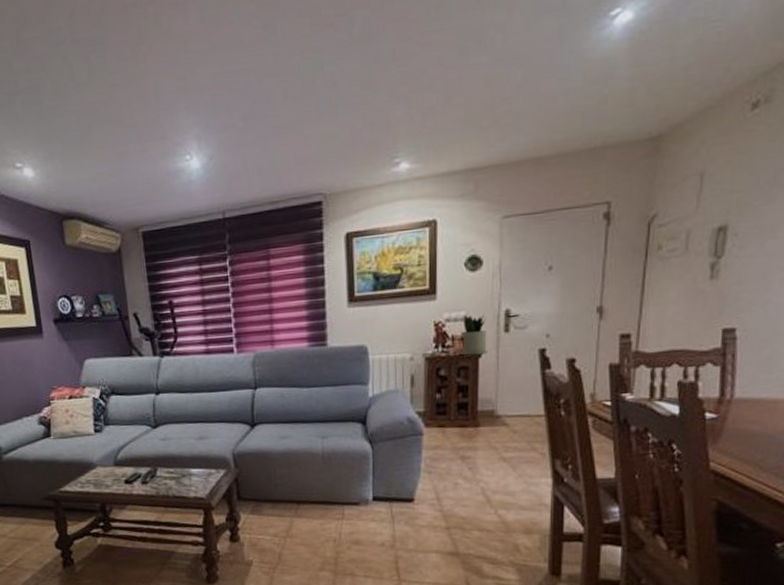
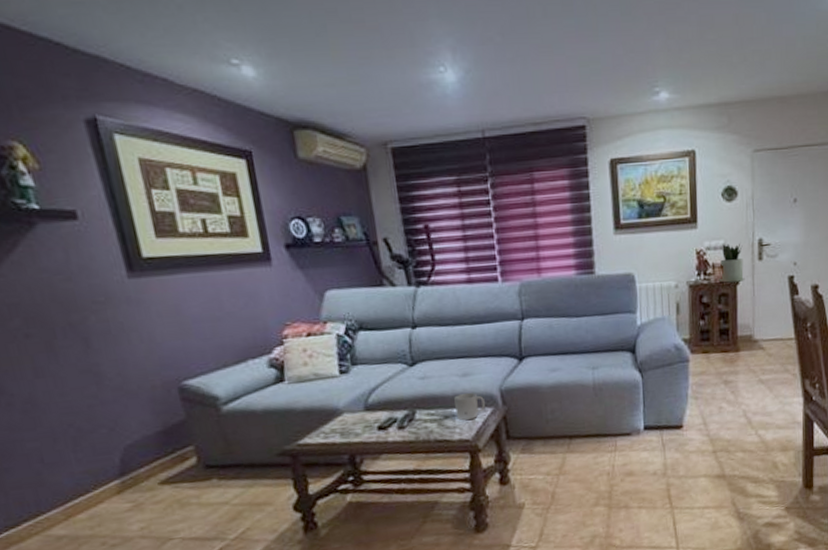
mug: none [191,454,220,481] -> present [454,392,486,421]

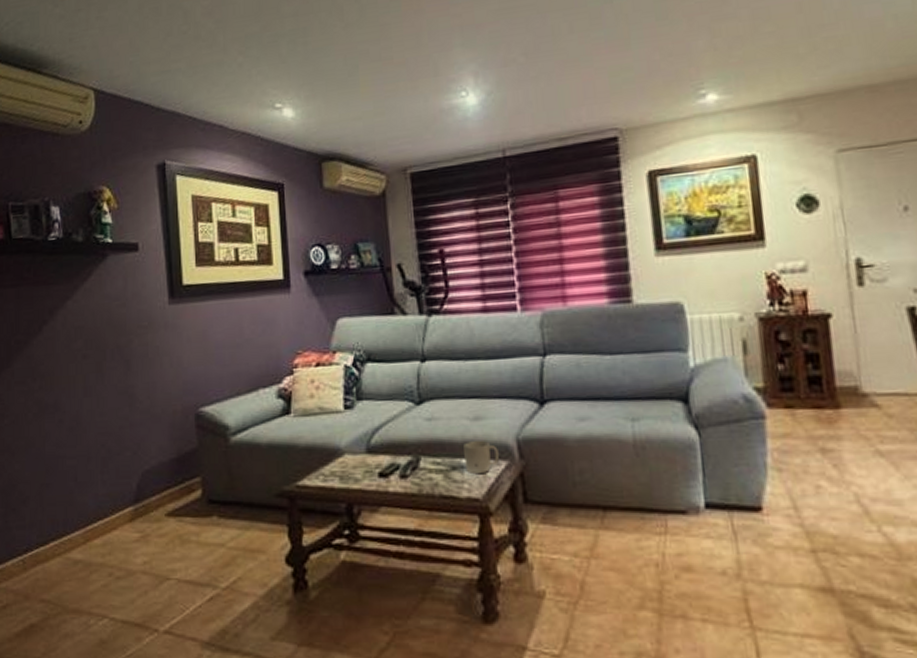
planter: present [718,243,745,283] -> none [800,265,841,316]

